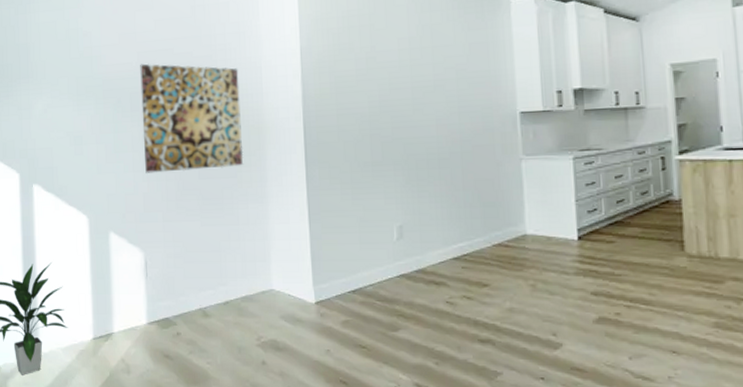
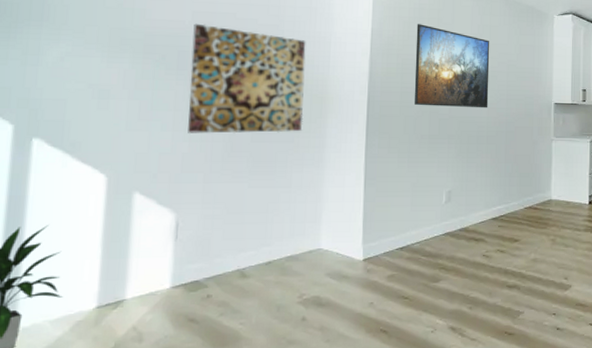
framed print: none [347,34,437,129] -> present [414,24,490,109]

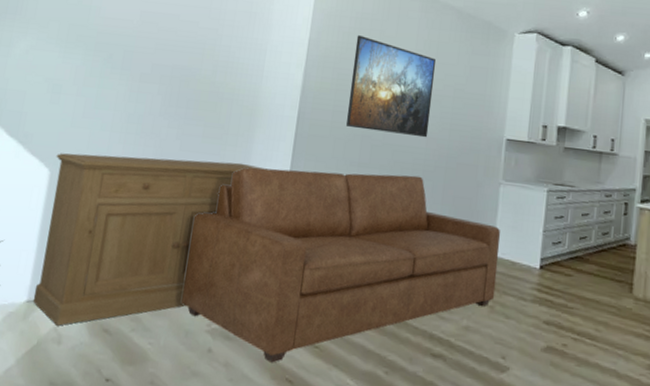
sideboard: none [104,147,343,325] -> present [32,153,267,326]
wall art: present [188,23,306,134] -> none [123,23,243,145]
sofa: none [270,141,556,319] -> present [181,167,501,363]

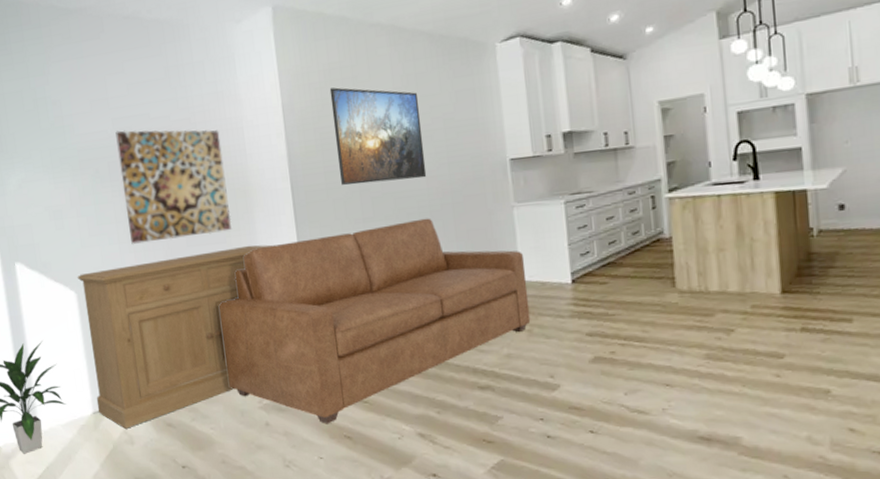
wall art: none [123,23,243,145] -> present [115,130,232,244]

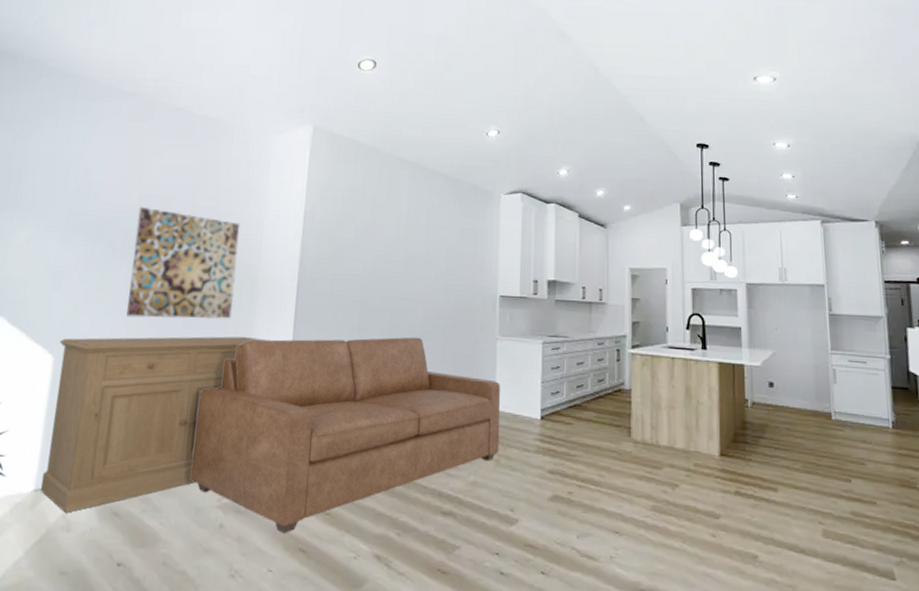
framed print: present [329,87,427,185] -> none [345,205,428,300]

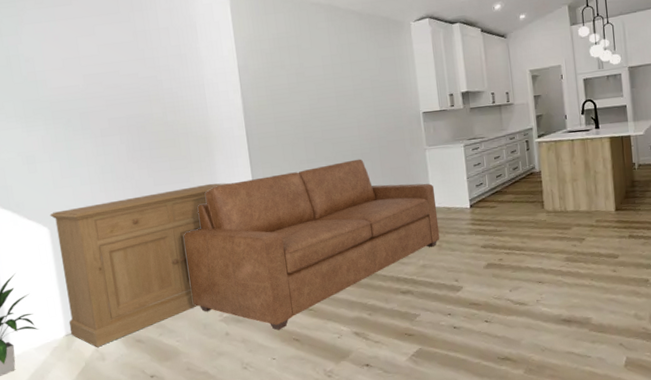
wall art: present [126,206,240,320] -> none [87,85,195,185]

